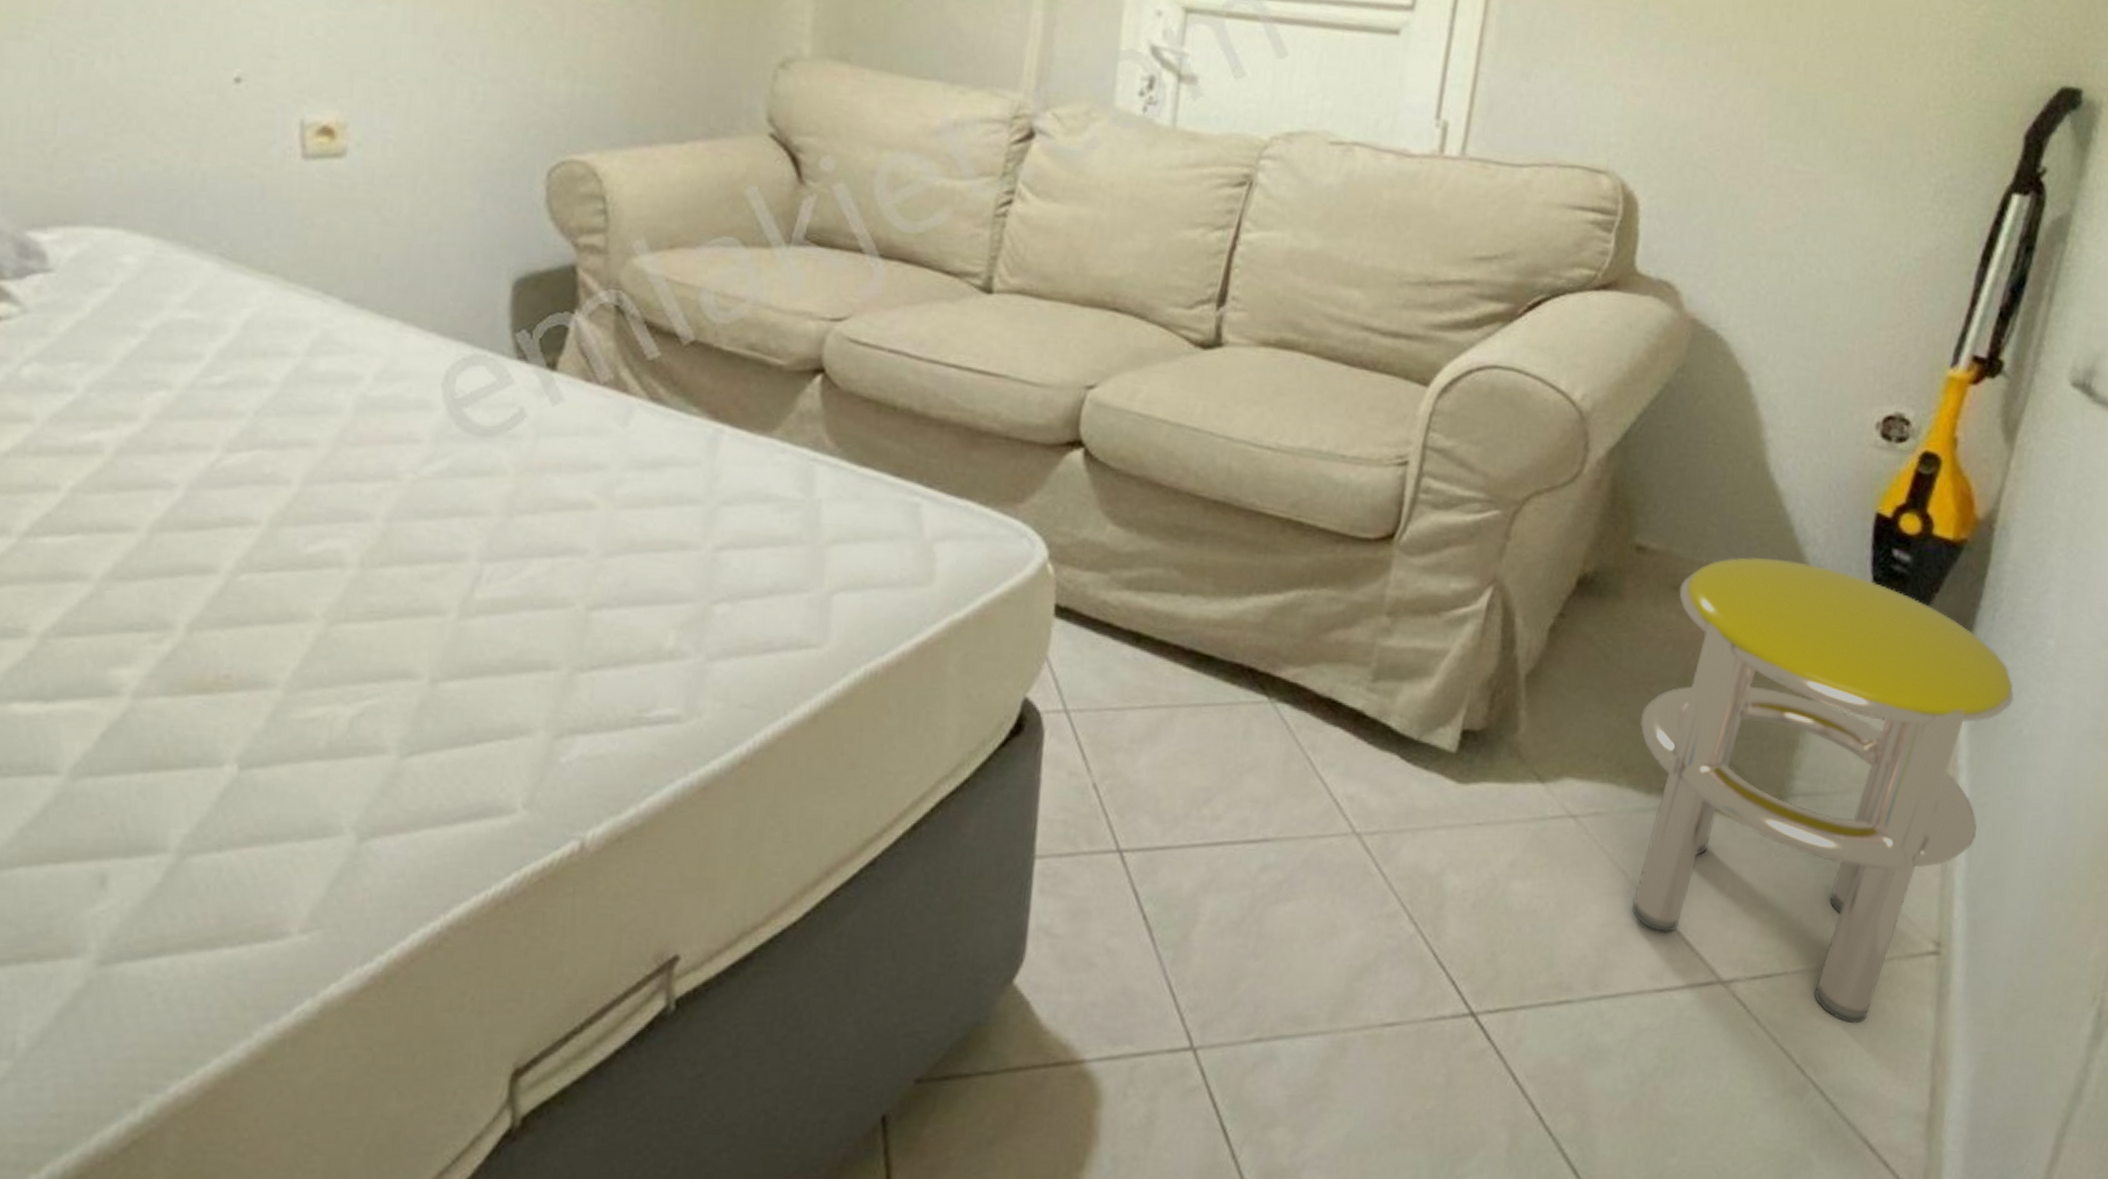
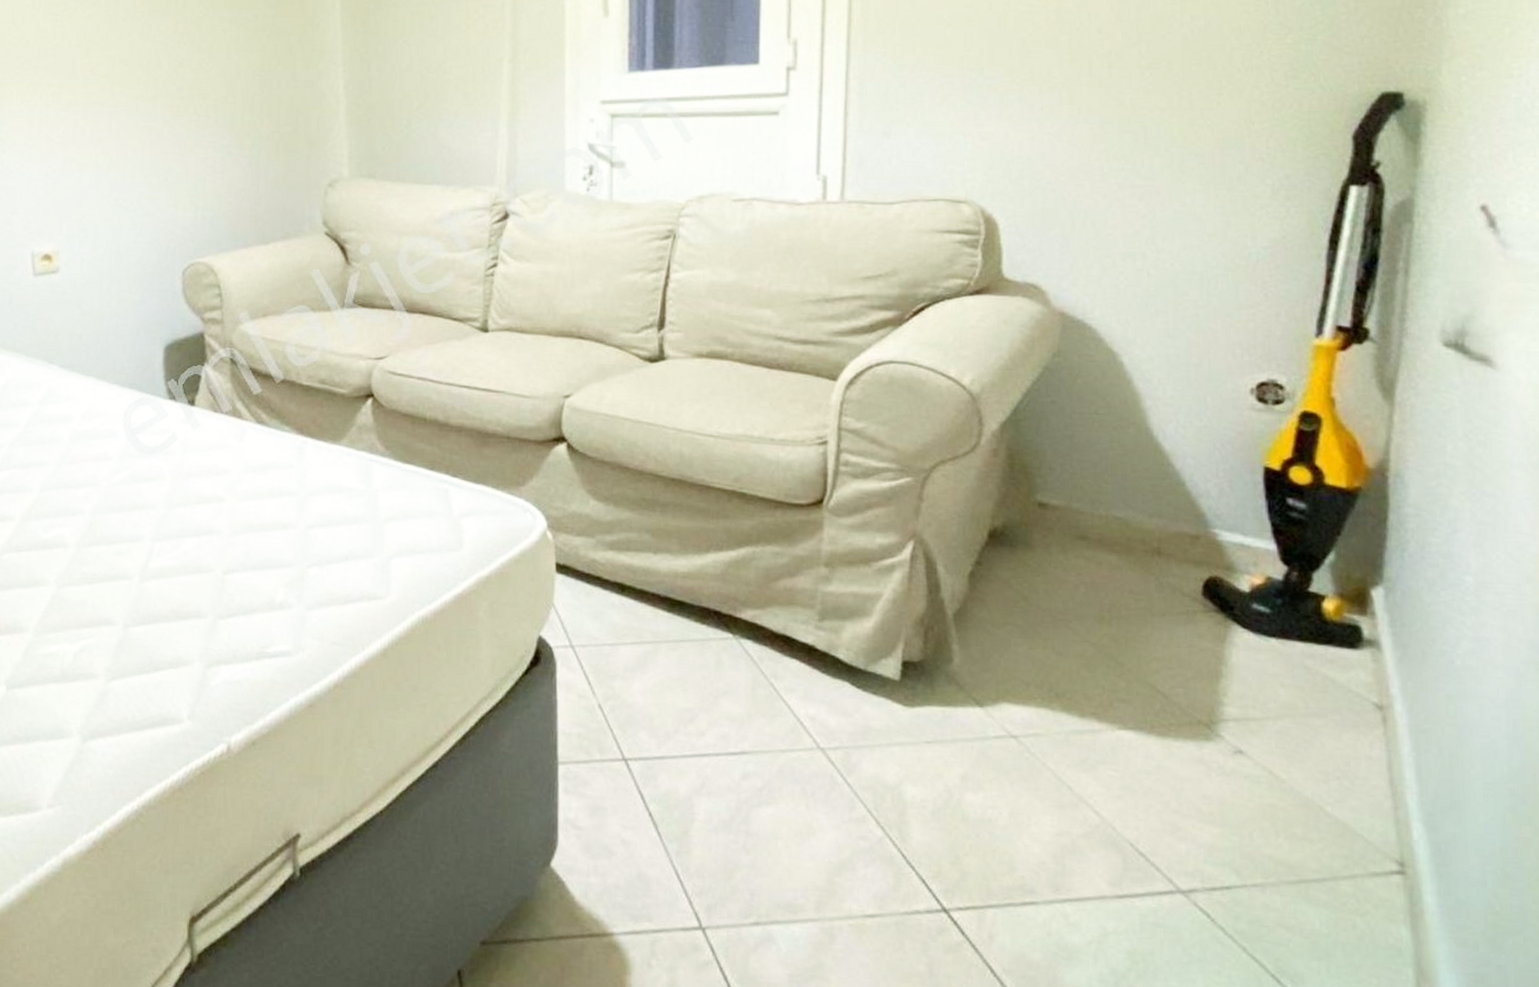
stool: present [1632,556,2014,1024] -> none [1064,508,1438,938]

